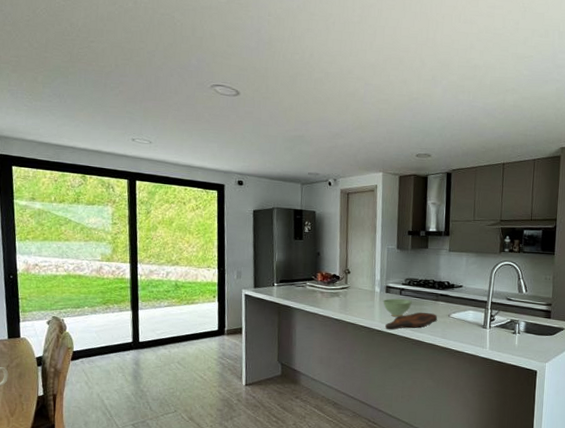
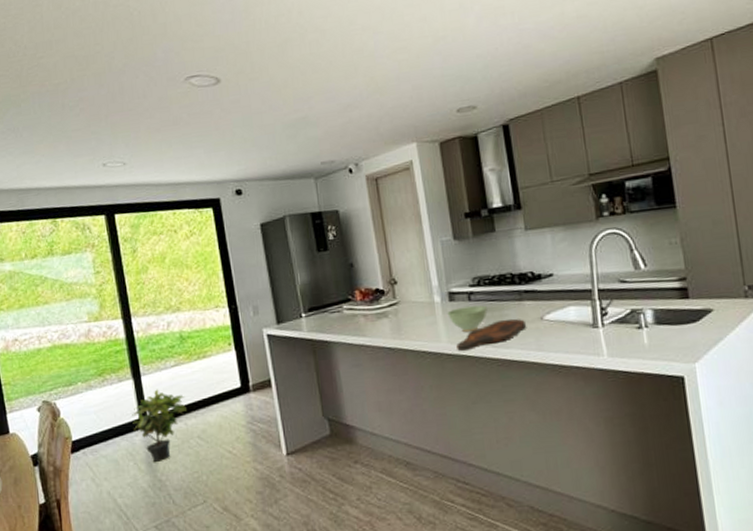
potted plant: none [126,321,172,377] -> present [132,389,186,462]

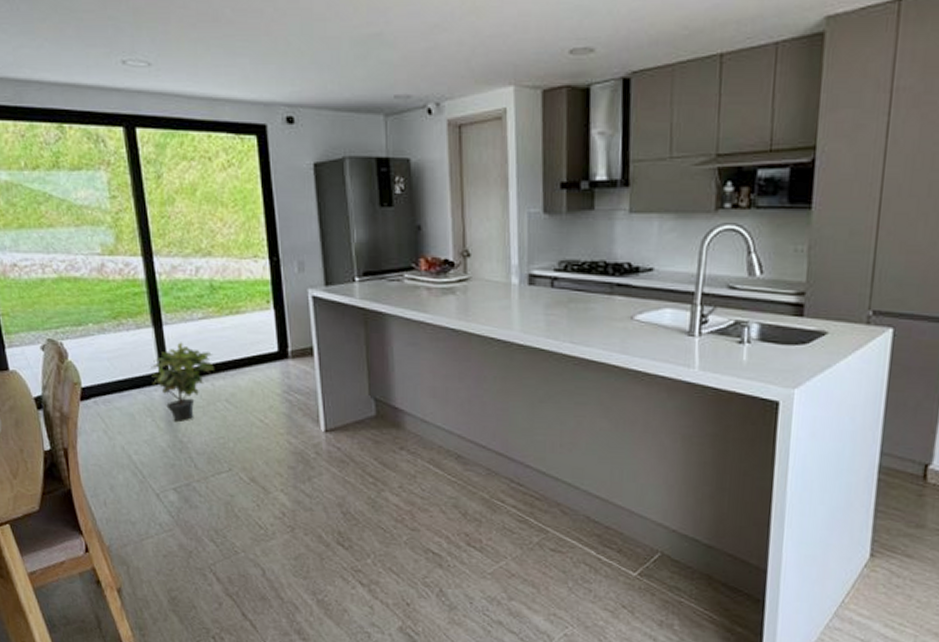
bowl: present [447,305,488,333] -> none [524,293,571,323]
cutting board: present [456,318,527,352] -> none [530,313,614,344]

